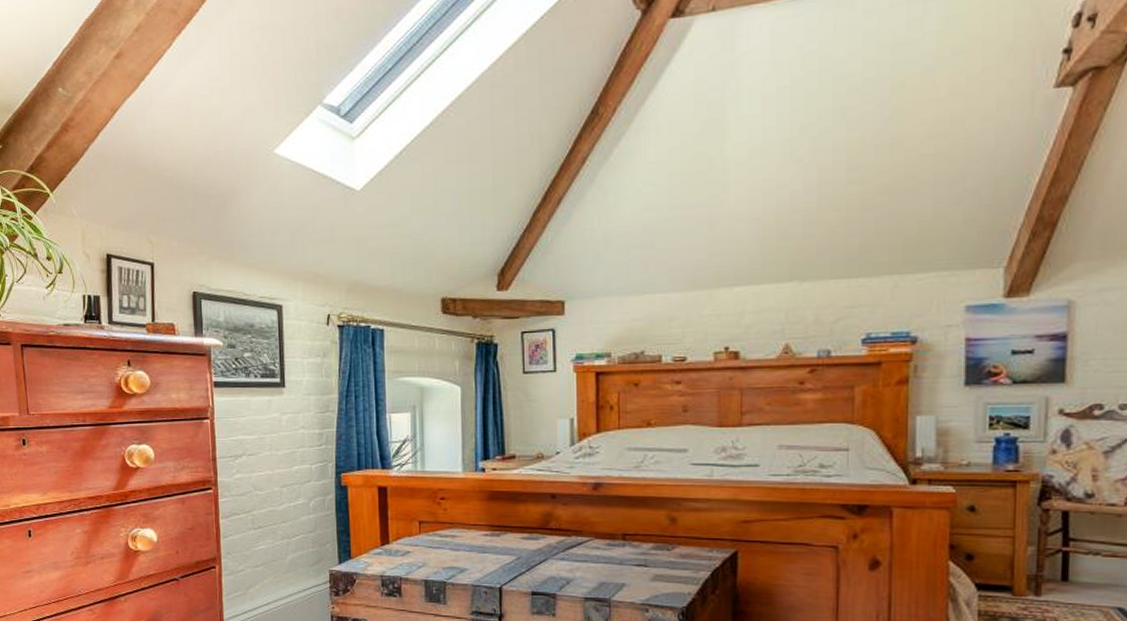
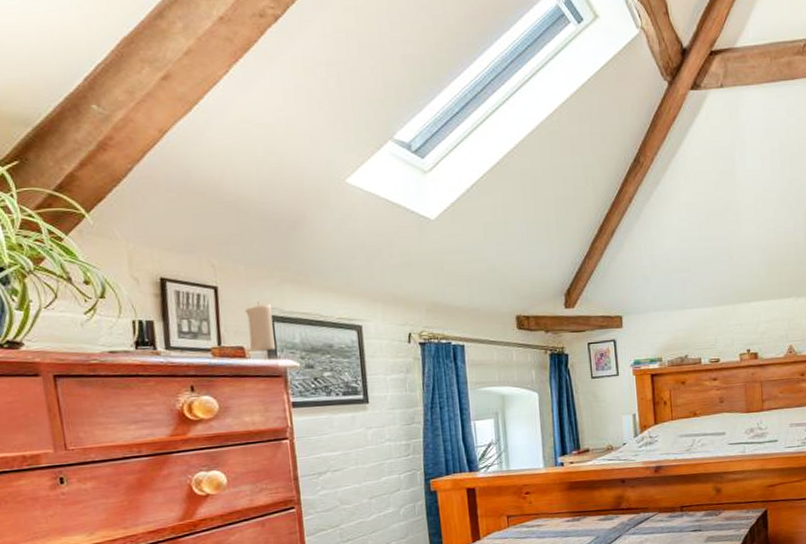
candle: none [175,278,203,329] -> present [245,302,277,352]

